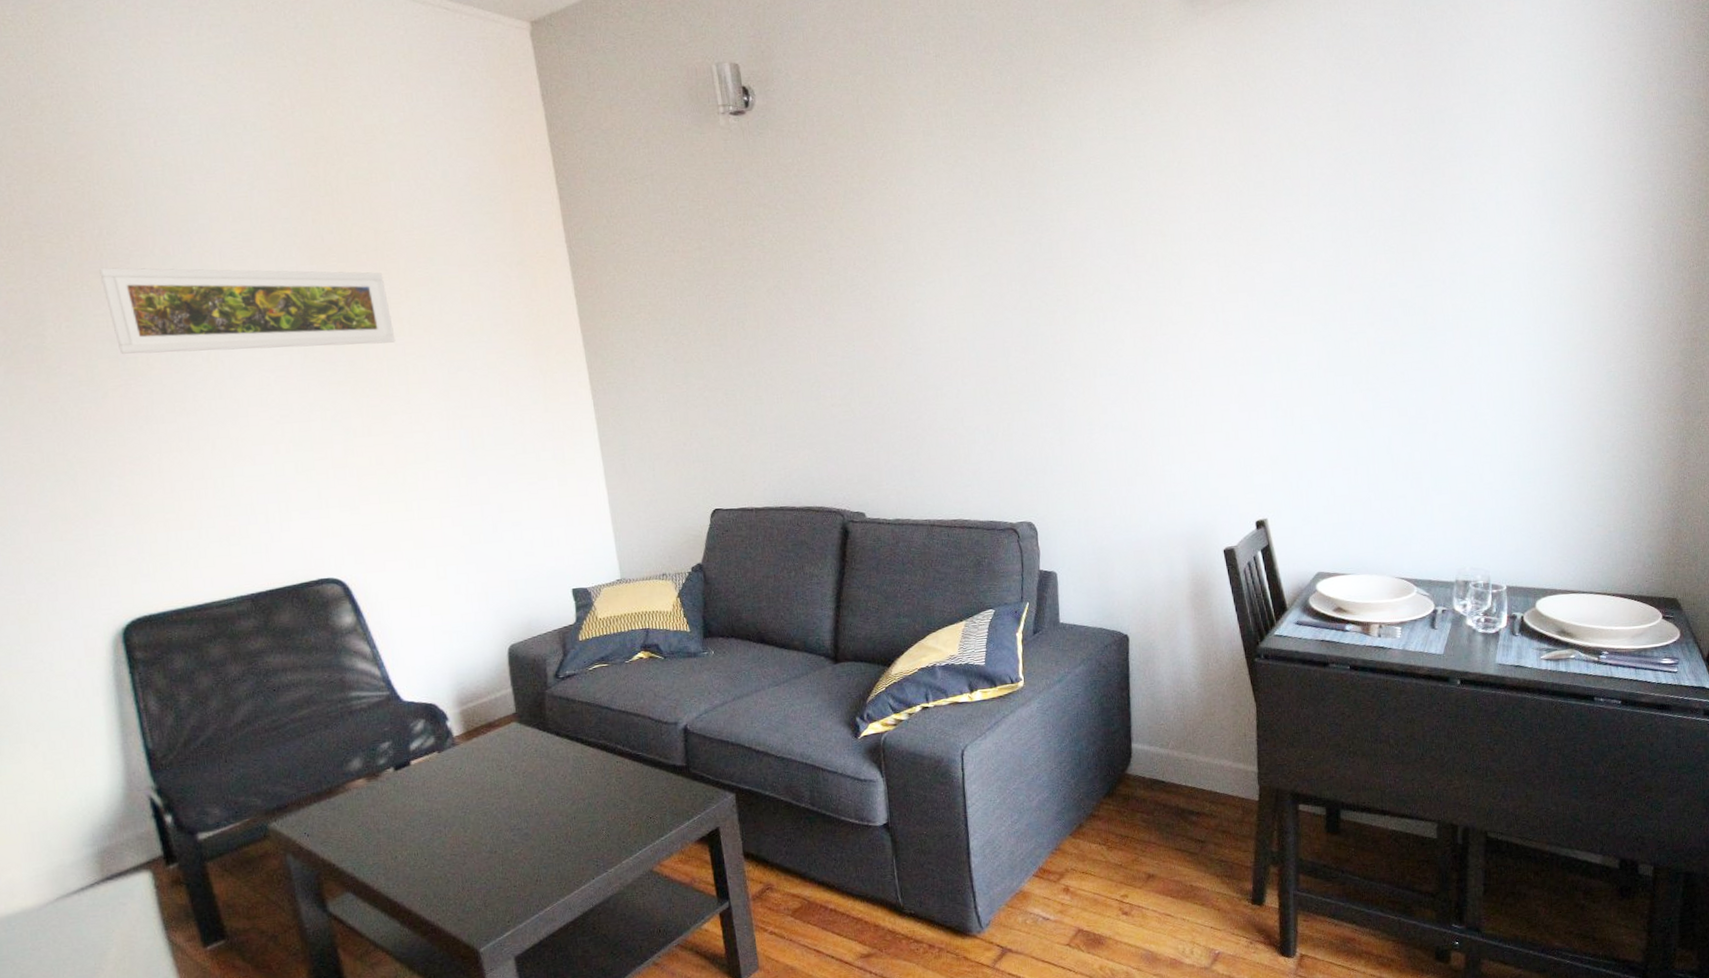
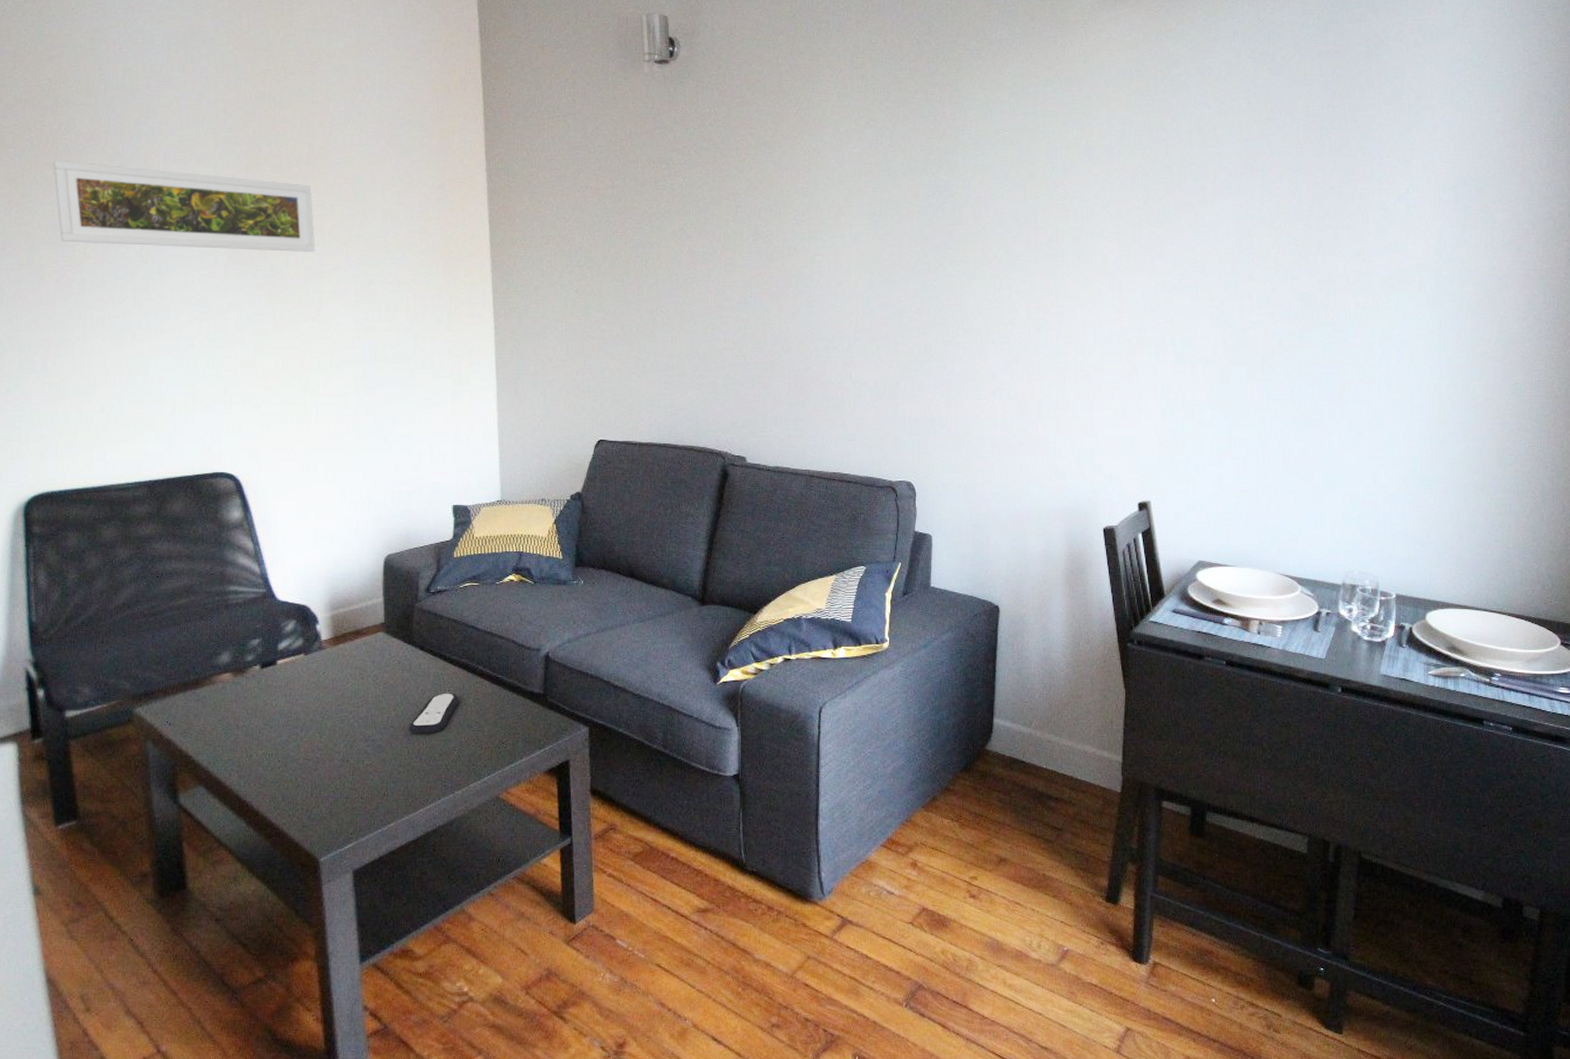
remote control: none [553,774,602,819] -> present [409,693,459,734]

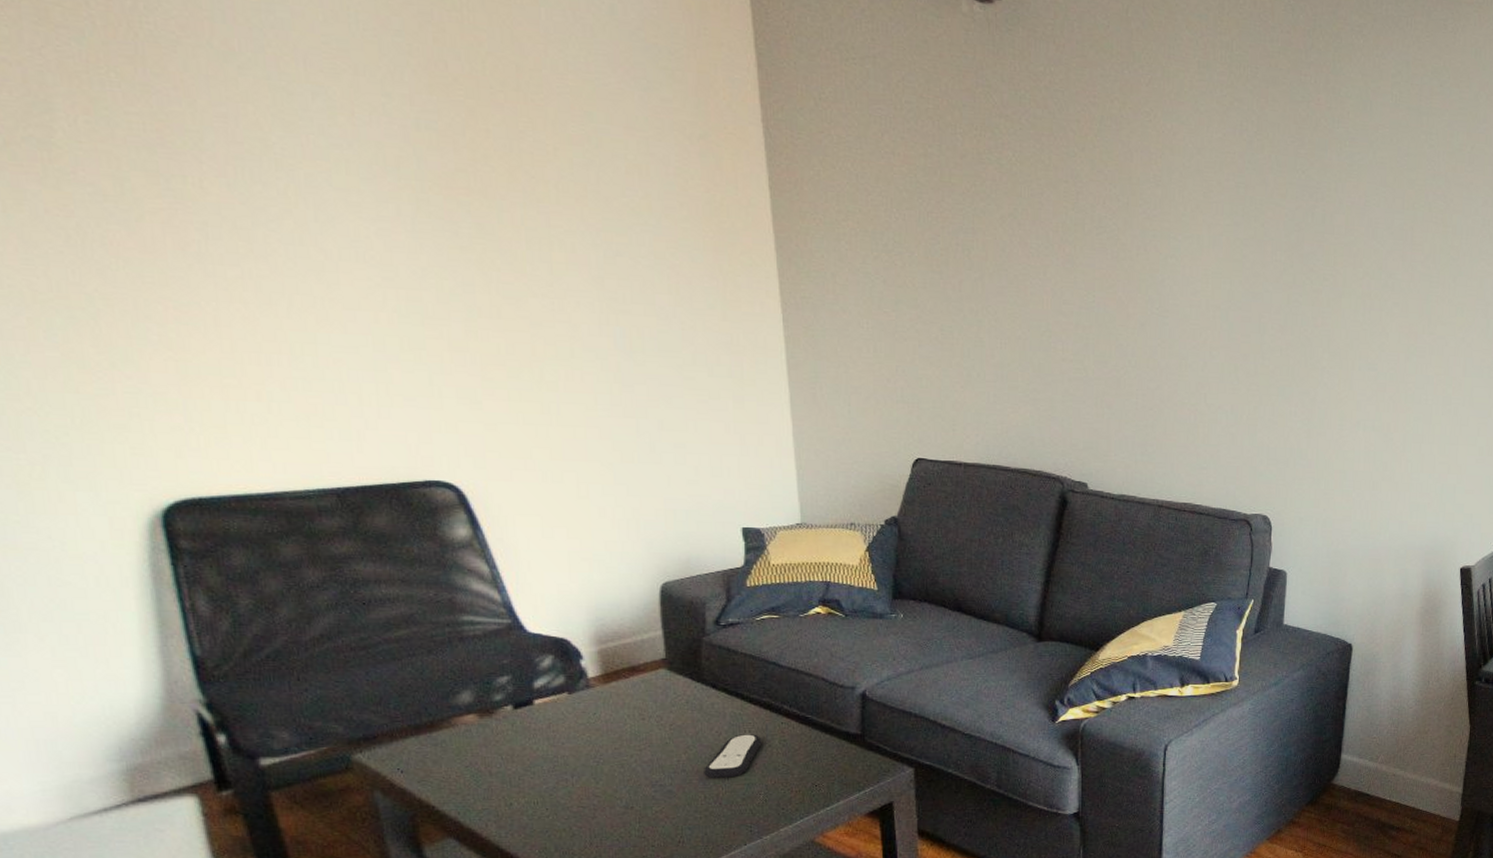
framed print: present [53,160,316,252] -> none [133,51,538,209]

